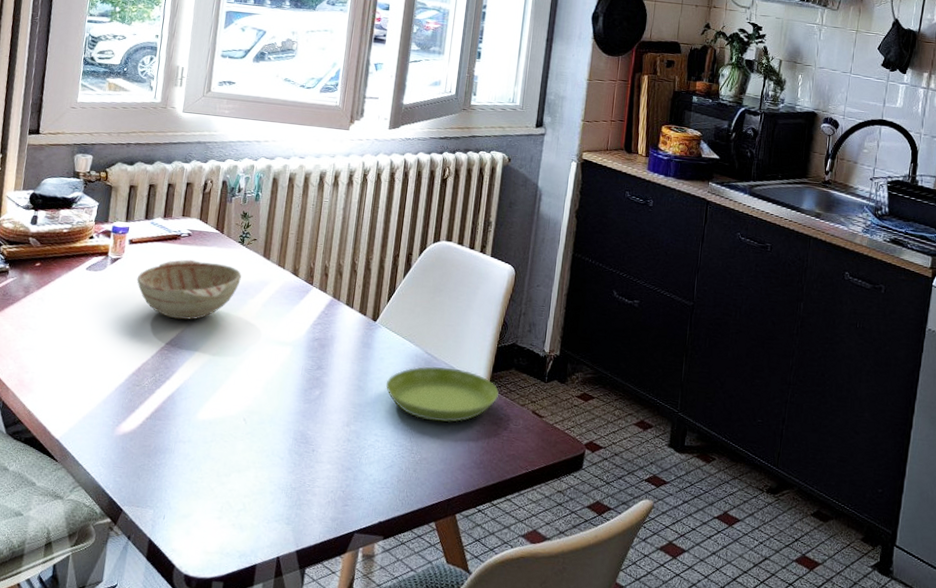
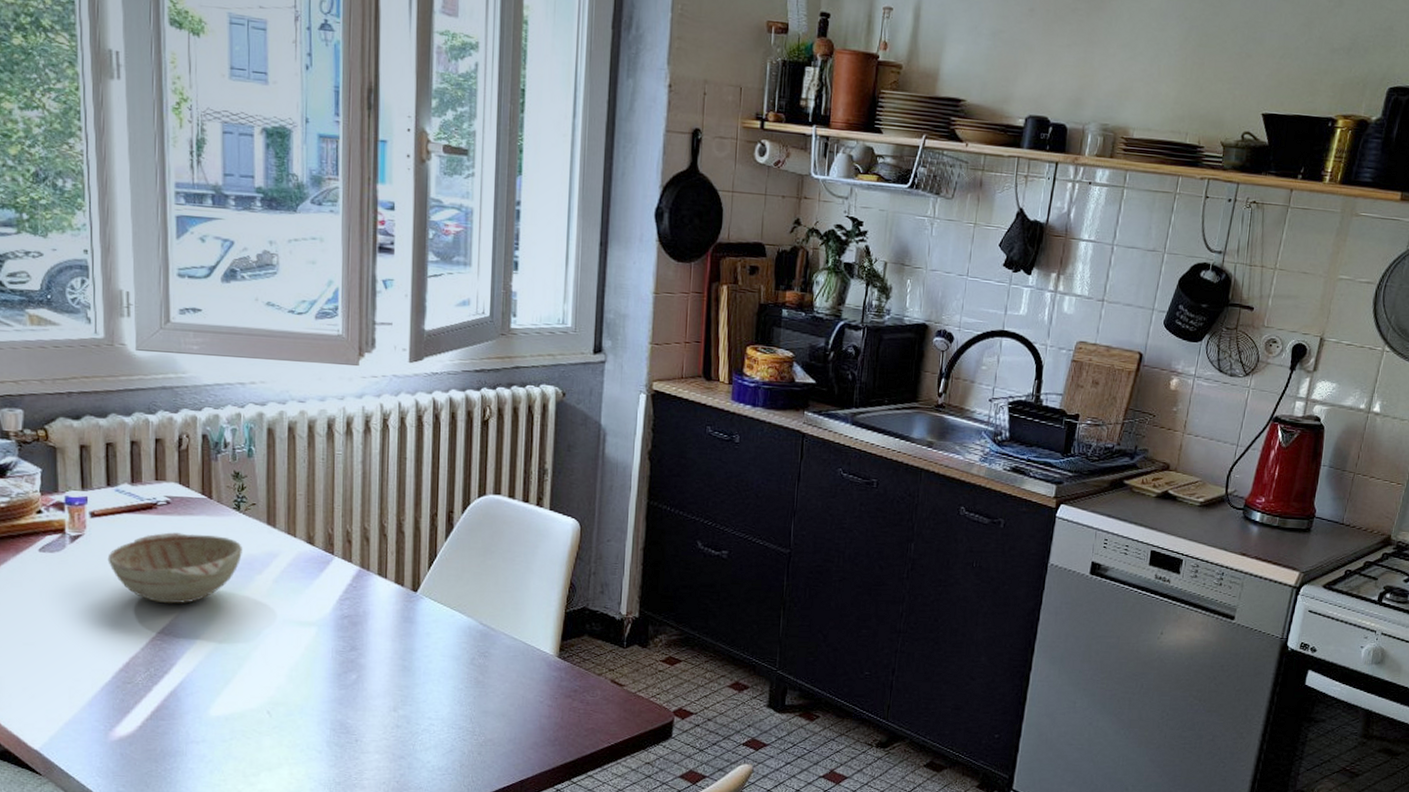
saucer: present [385,366,499,423] -> none [435,638,570,700]

